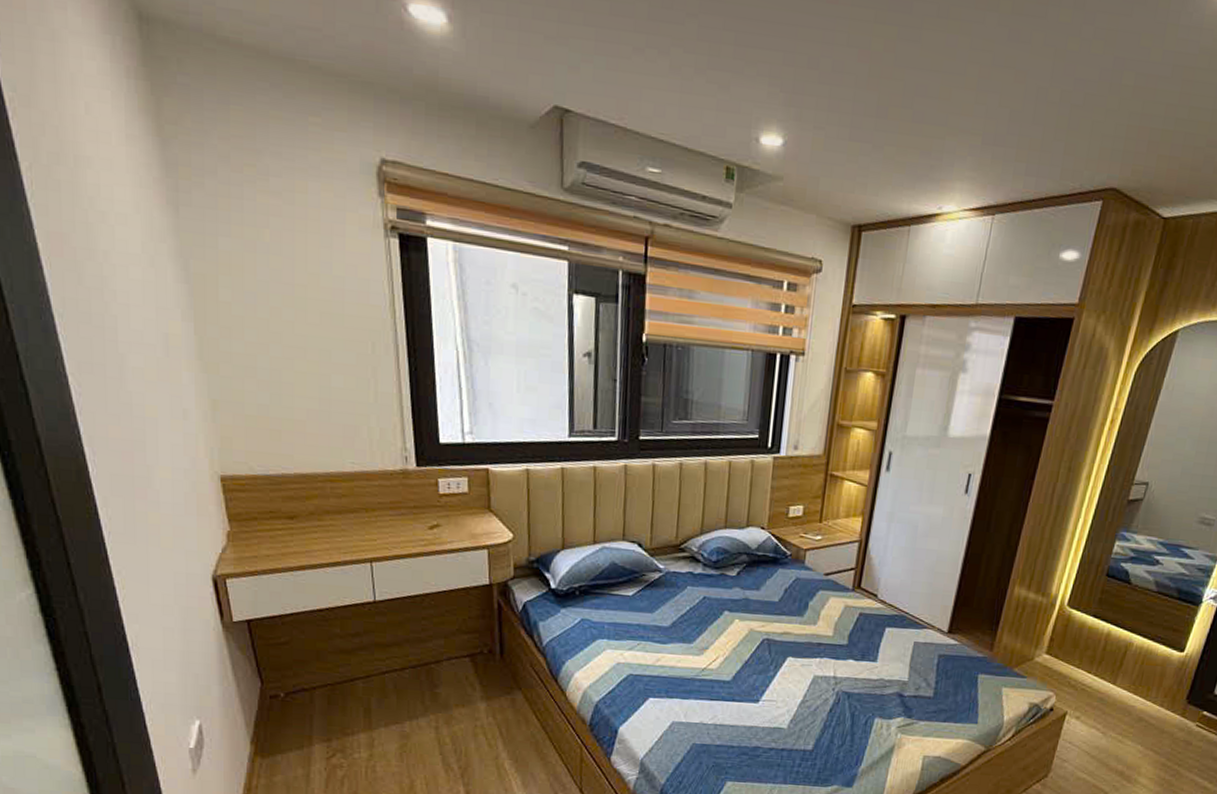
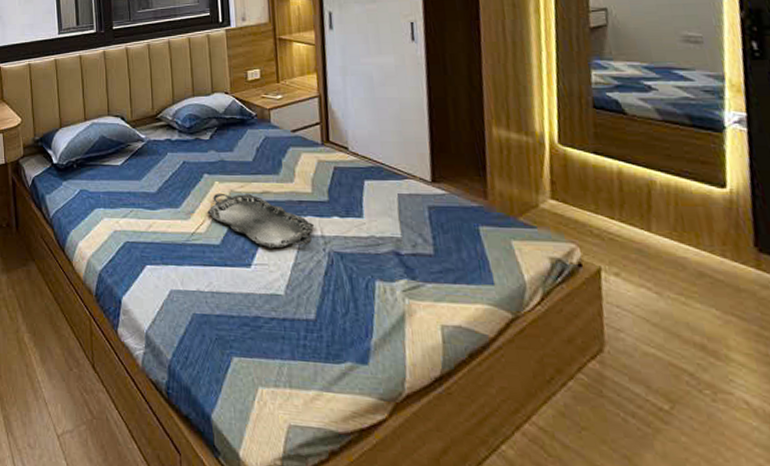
serving tray: none [722,631,829,686] -> present [207,193,315,248]

